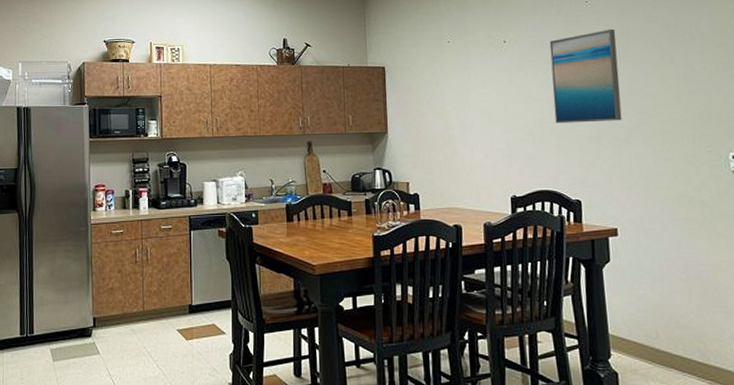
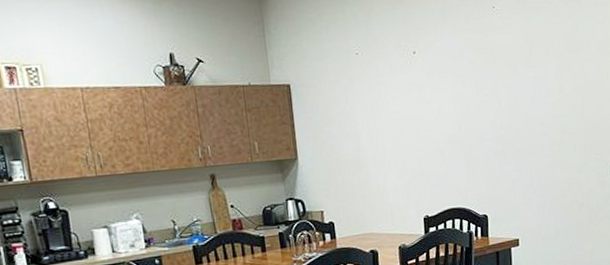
wall art: present [549,29,622,124] -> none [458,37,525,139]

